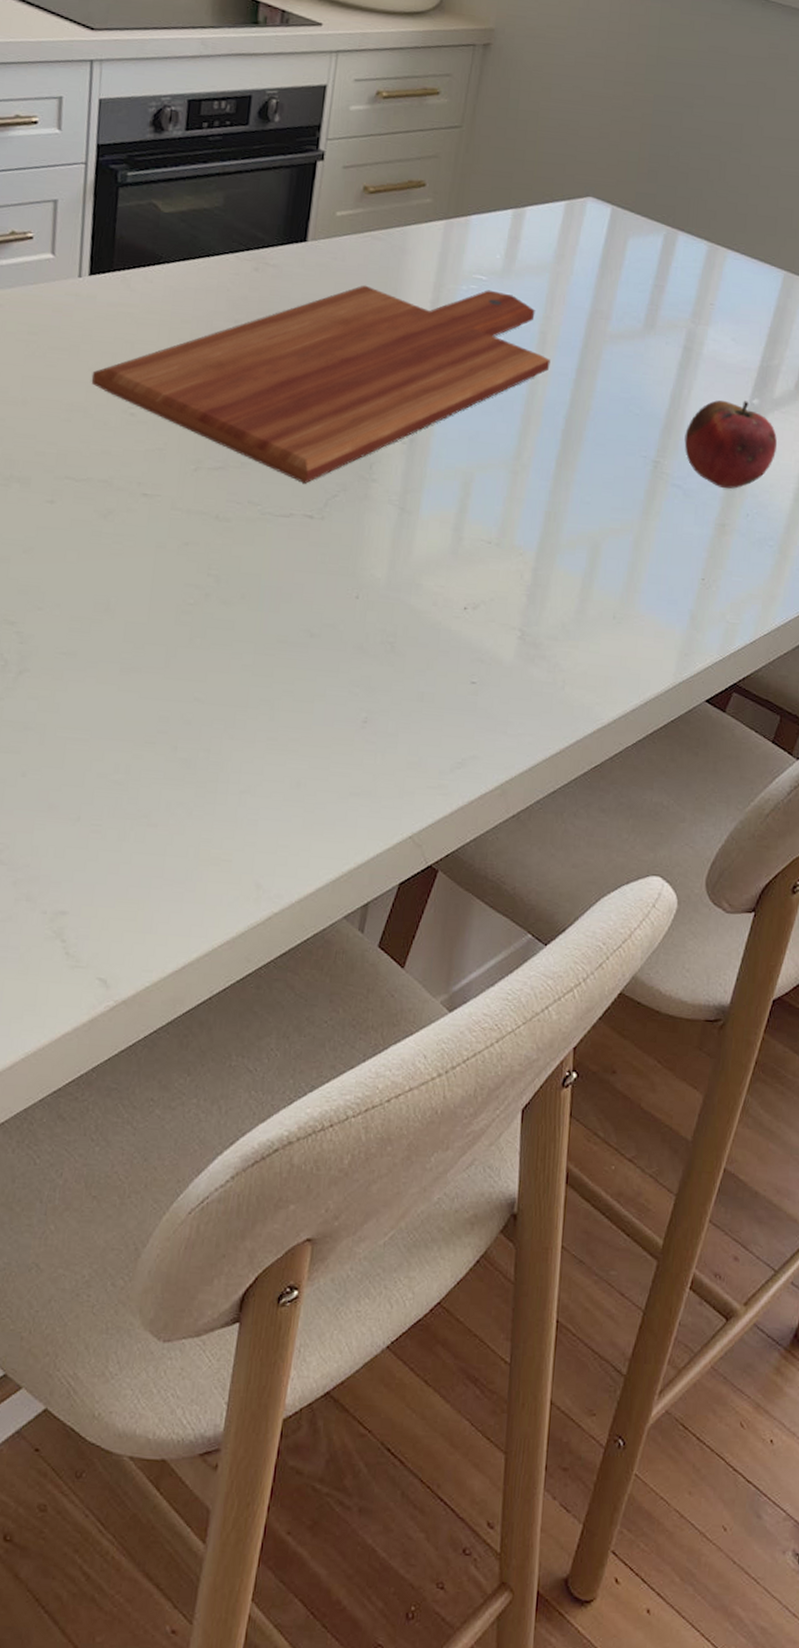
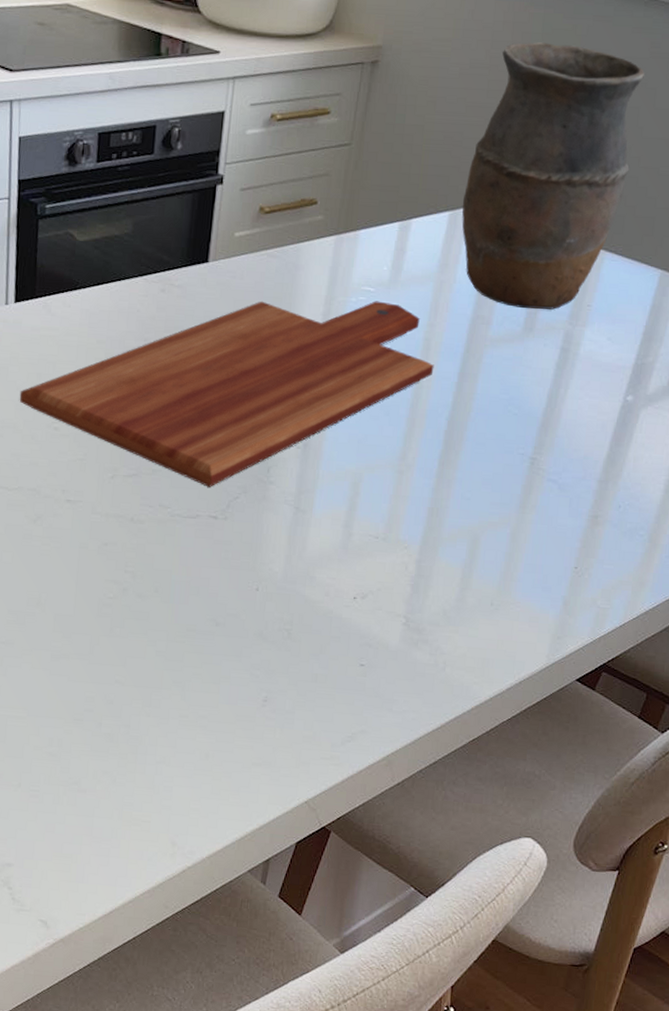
vase: none [578,35,763,307] -> present [462,42,645,310]
fruit: present [684,400,778,489] -> none [560,398,650,482]

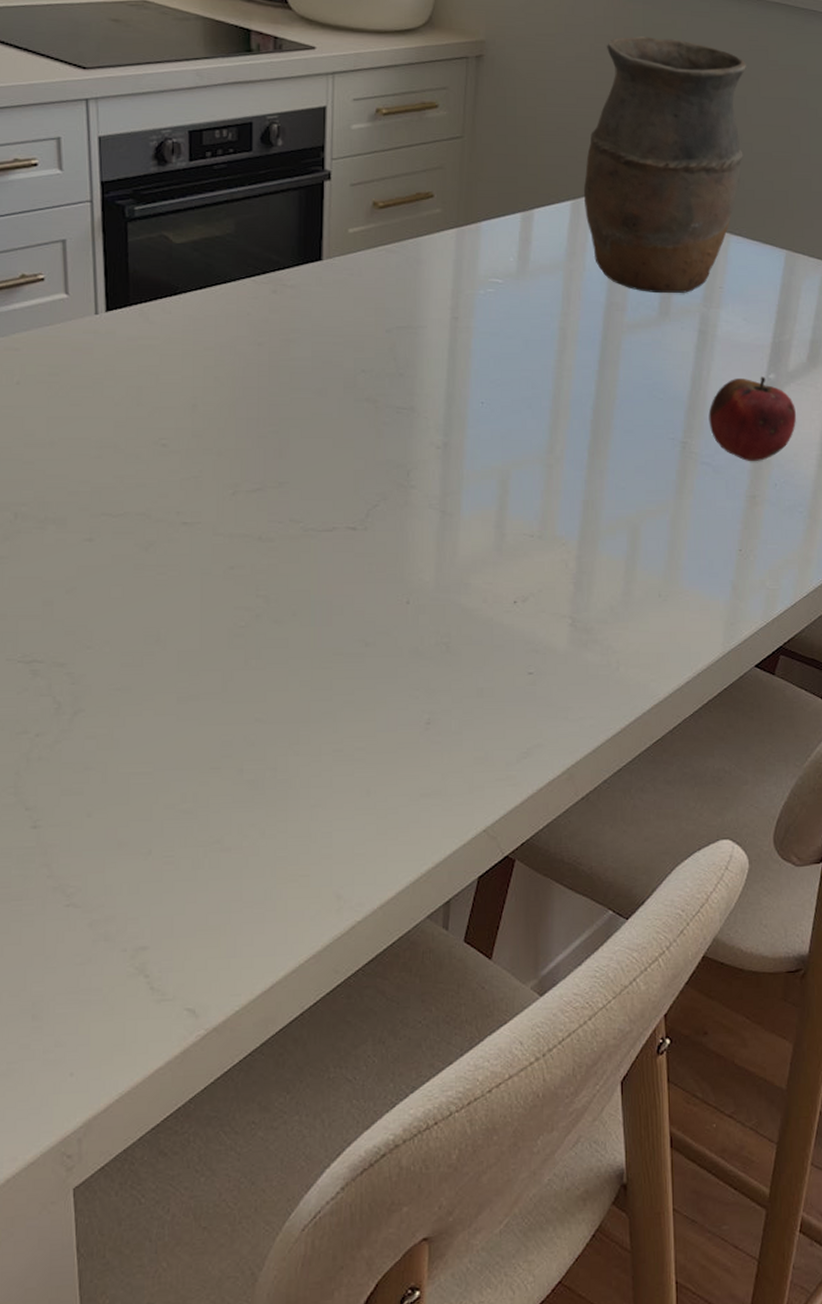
cutting board: present [19,301,434,487] -> none [118,292,573,497]
fruit: none [560,398,650,482] -> present [708,376,797,461]

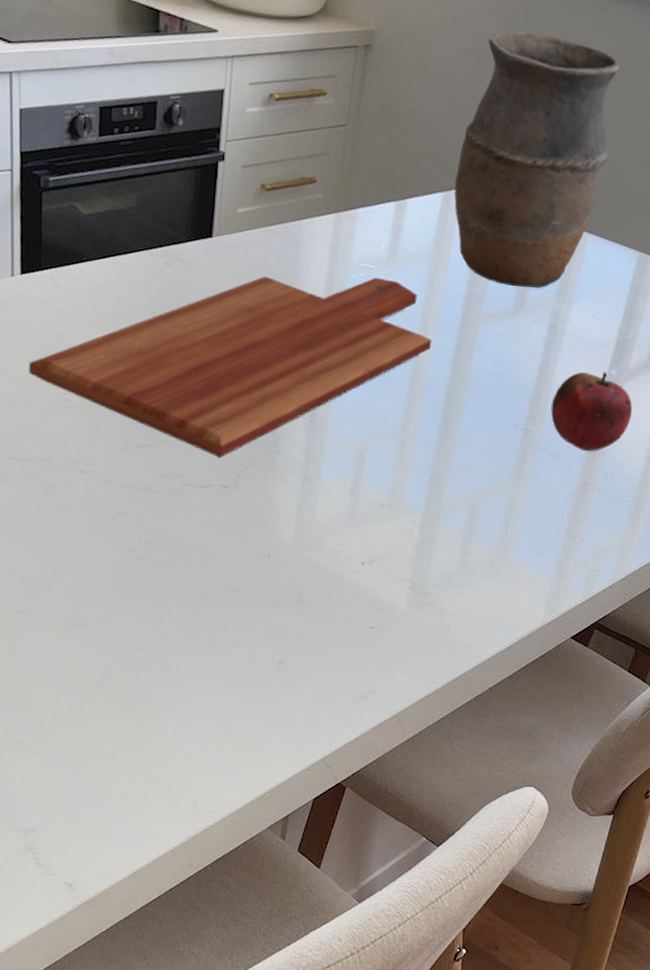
cutting board: none [118,292,573,497] -> present [28,276,432,457]

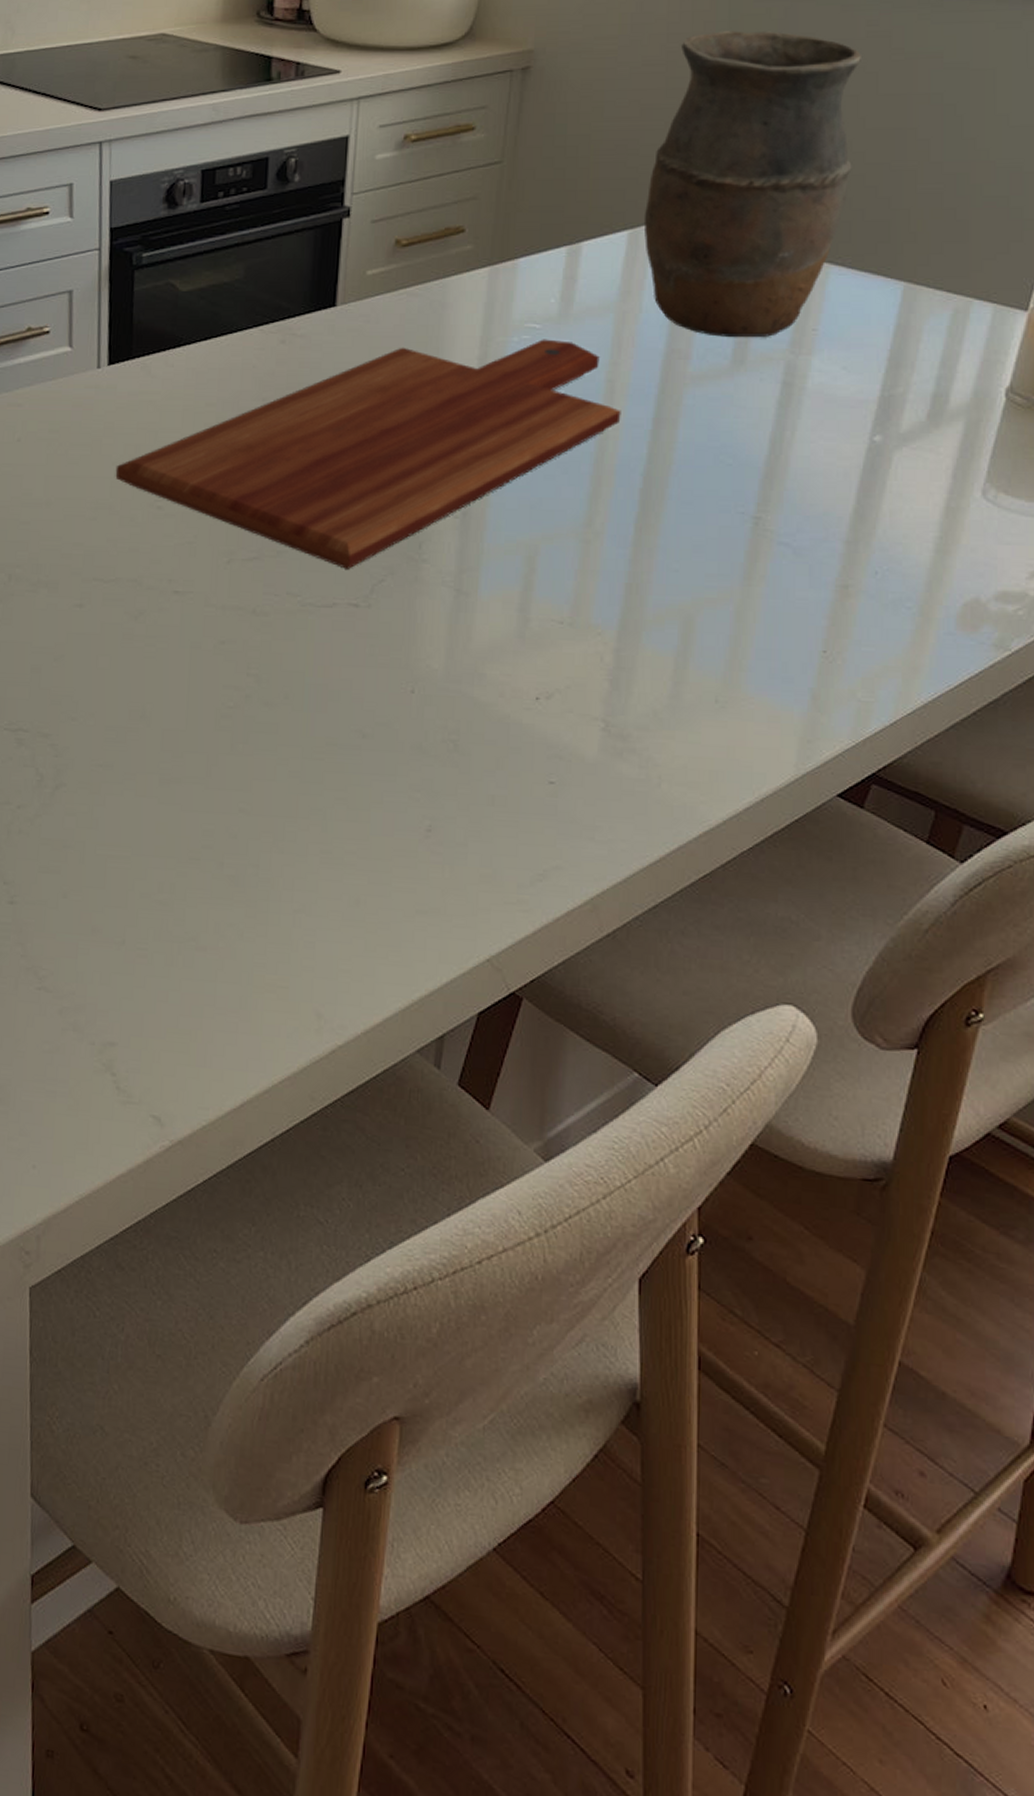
fruit: present [551,372,633,451] -> none [790,438,909,543]

